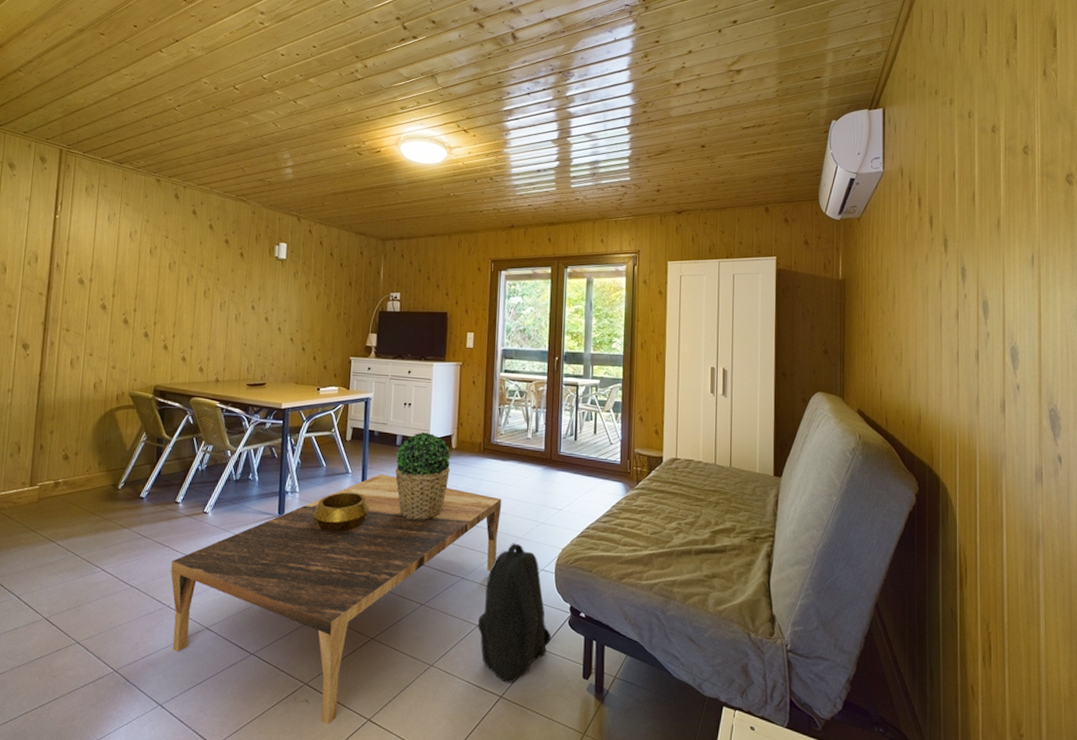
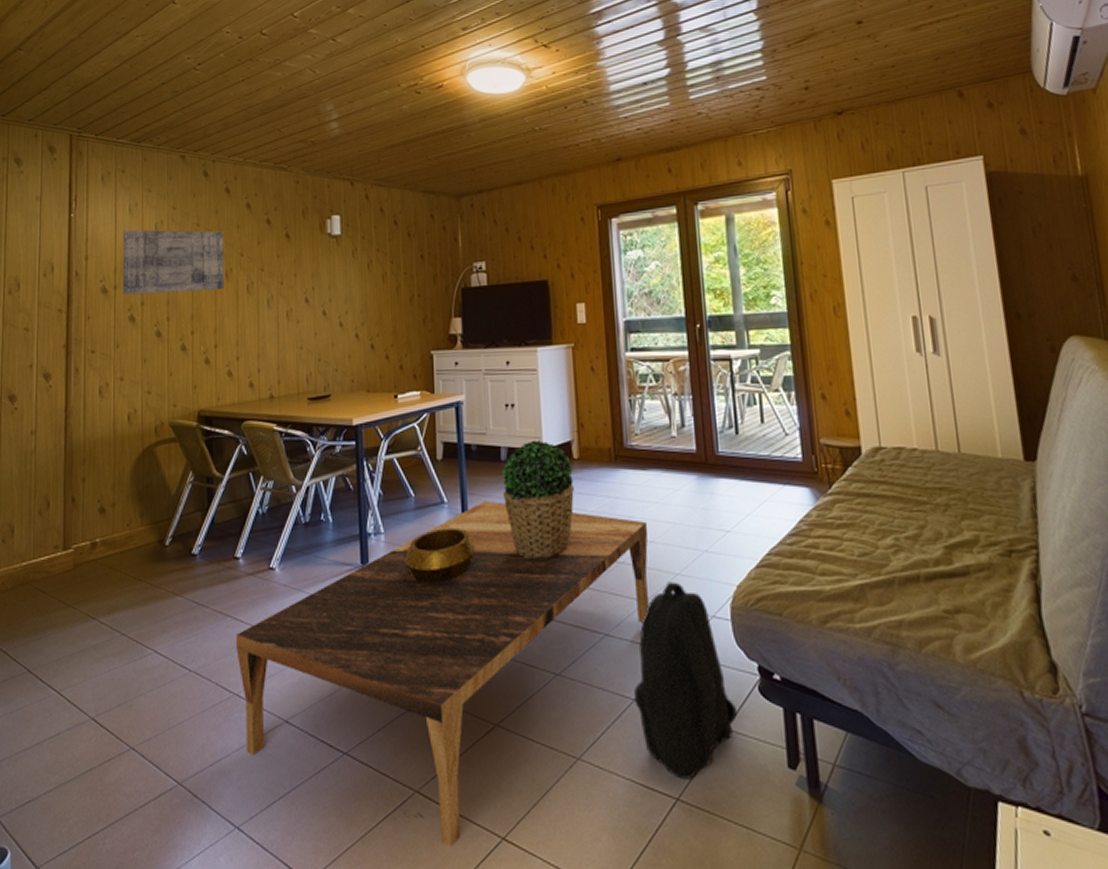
wall art: none [97,234,189,292] -> present [122,229,224,295]

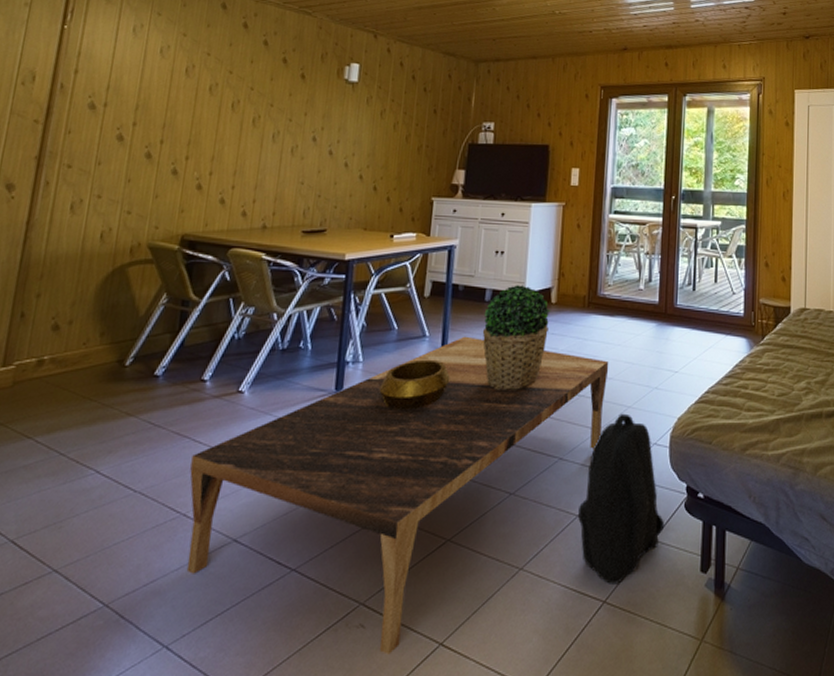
wall art: present [122,229,224,295] -> none [113,49,236,120]

